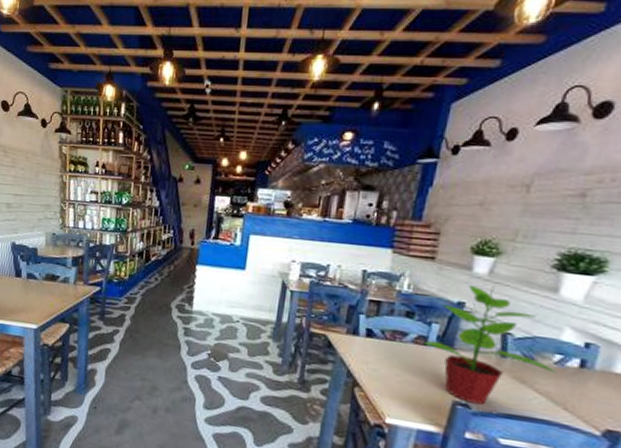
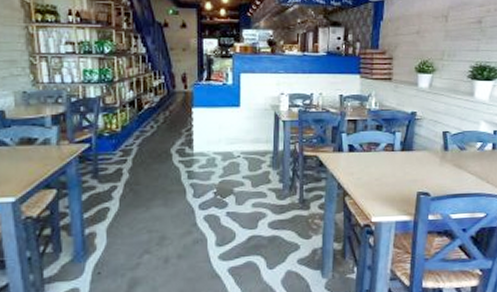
potted plant: present [423,285,557,405] -> none [391,95,480,191]

